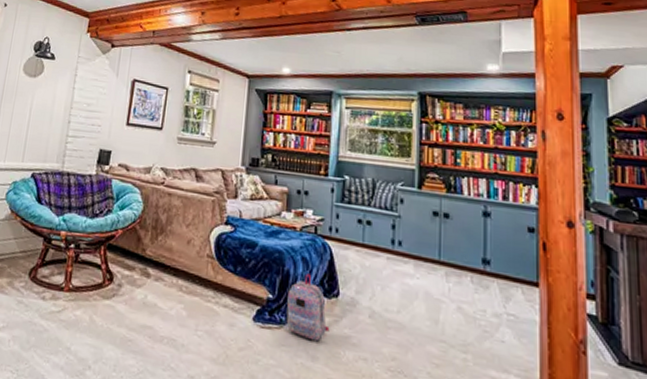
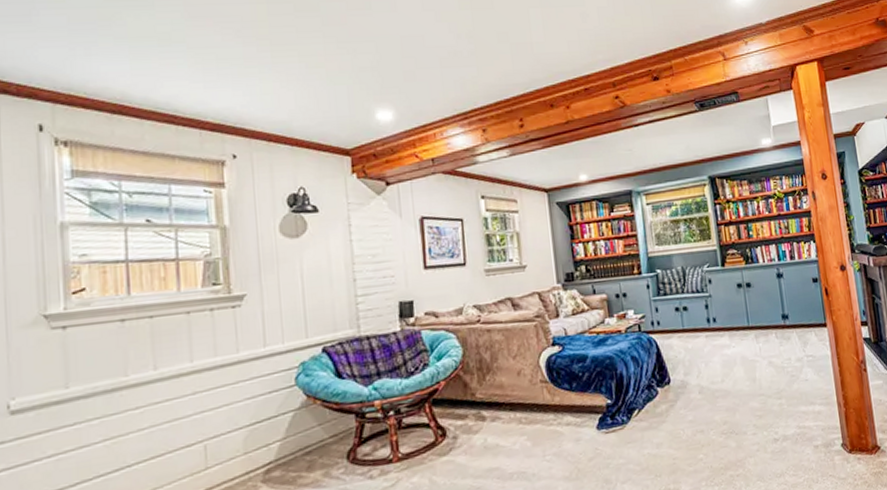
backpack: present [286,274,330,342] -> none [624,370,668,431]

